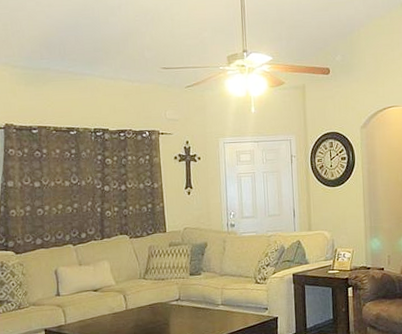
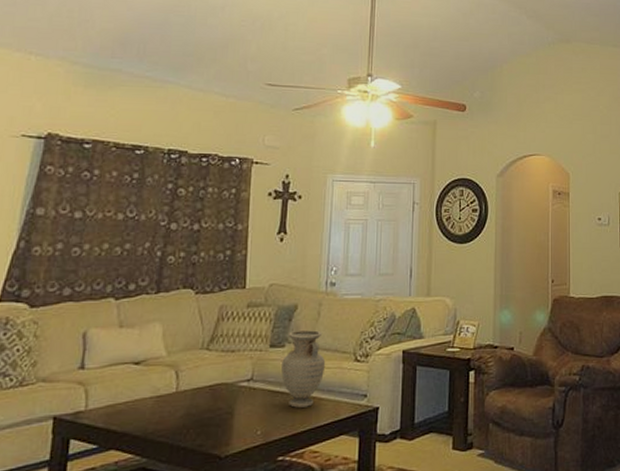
vase: none [200,261,234,319] -> present [281,330,326,408]

